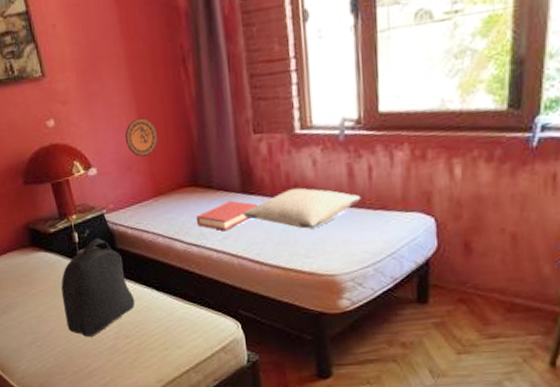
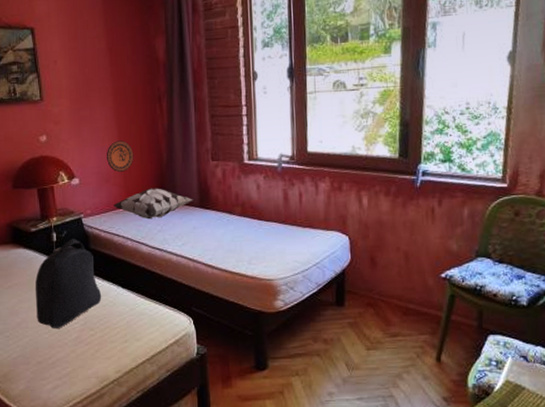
decorative pillow: none [139,172,233,211] -> present [114,188,193,220]
hardback book: present [195,200,257,231] -> none [160,213,212,239]
pillow: present [243,187,361,229] -> none [200,206,294,240]

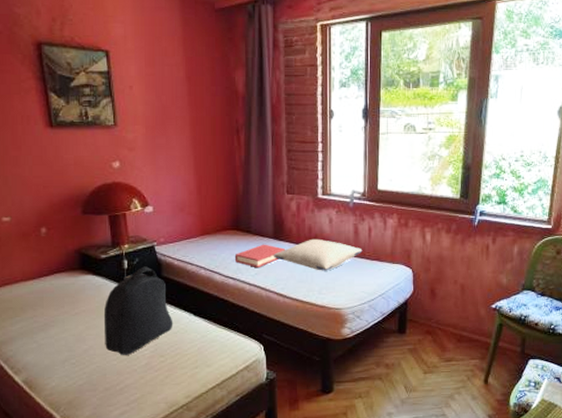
decorative plate: present [107,140,134,172] -> none [182,170,210,201]
decorative pillow: present [114,188,193,220] -> none [188,218,267,249]
hardback book: none [160,213,212,239] -> present [234,244,285,268]
pillow: none [200,206,294,240] -> present [274,238,363,271]

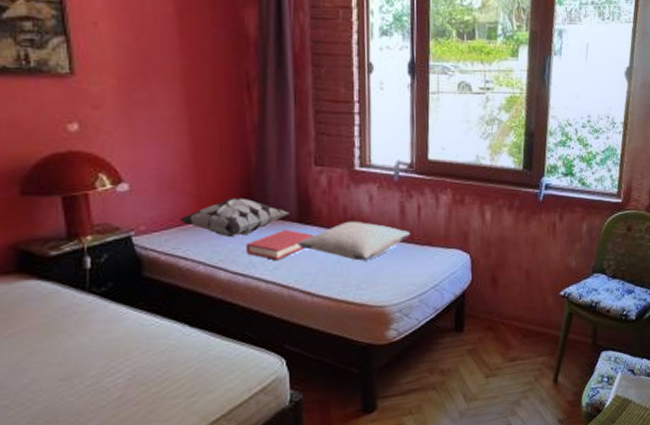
backpack: present [103,266,173,355] -> none [54,264,160,388]
decorative pillow: none [188,218,267,249] -> present [180,198,290,238]

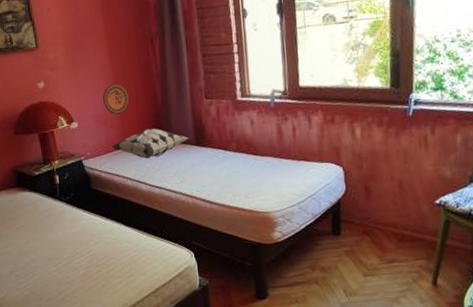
decorative plate: none [172,136,211,176] -> present [103,83,130,114]
hardback book: present [245,229,313,261] -> none [158,151,208,176]
pillow: present [298,221,411,261] -> none [197,142,288,175]

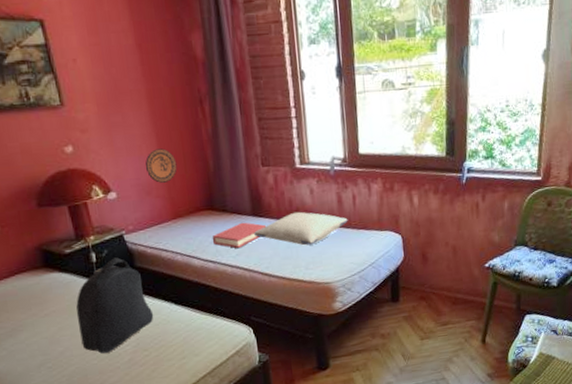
backpack: none [41,180,106,266] -> present [76,257,154,354]
decorative pillow: present [112,128,189,159] -> none [158,198,245,232]
hardback book: none [158,151,208,176] -> present [212,222,266,249]
pillow: none [197,142,288,175] -> present [254,211,348,246]

